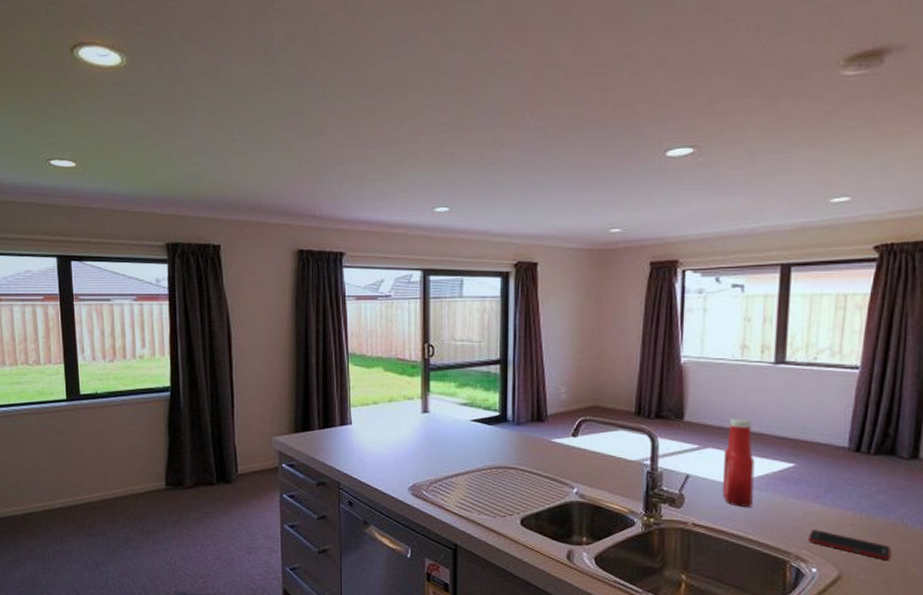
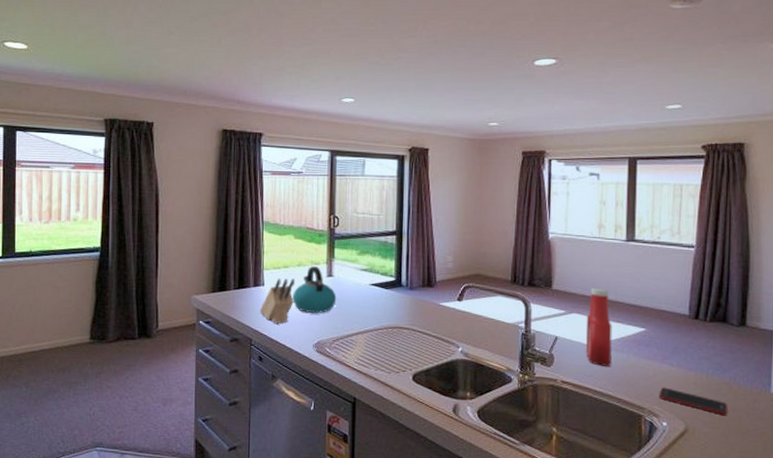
knife block: none [347,416,386,465] -> present [259,278,295,323]
kettle: none [384,402,434,453] -> present [292,266,337,313]

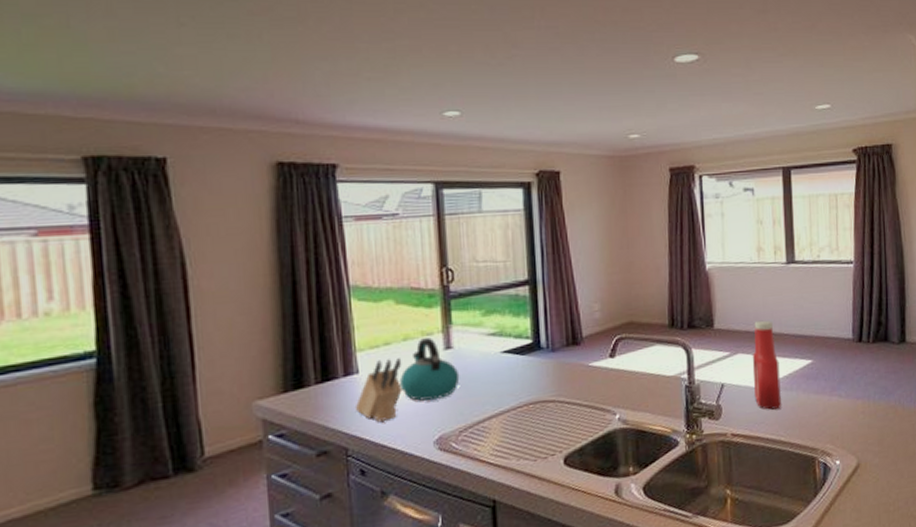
cell phone: present [659,387,728,415] -> none [830,422,895,442]

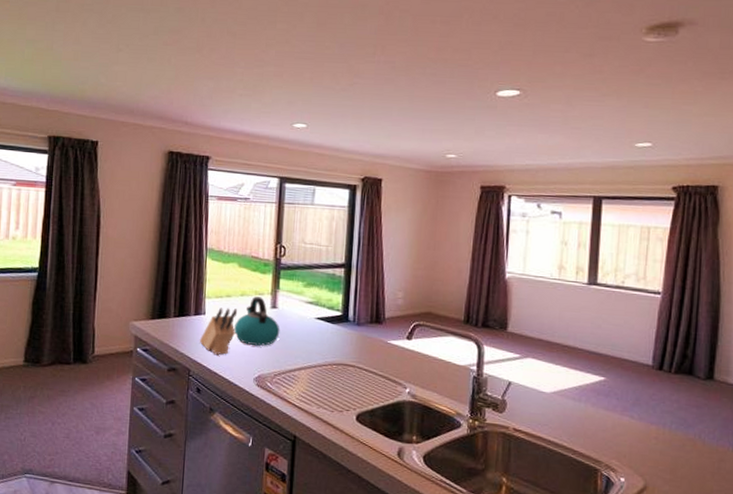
ketchup bottle: present [752,320,781,410] -> none [541,331,570,416]

